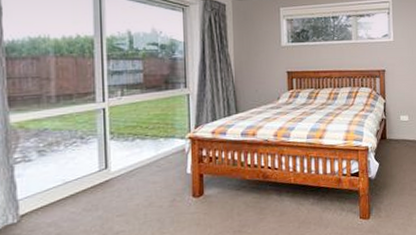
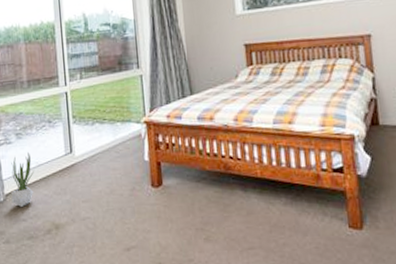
potted plant: none [28,169,61,227] -> present [11,151,35,207]

